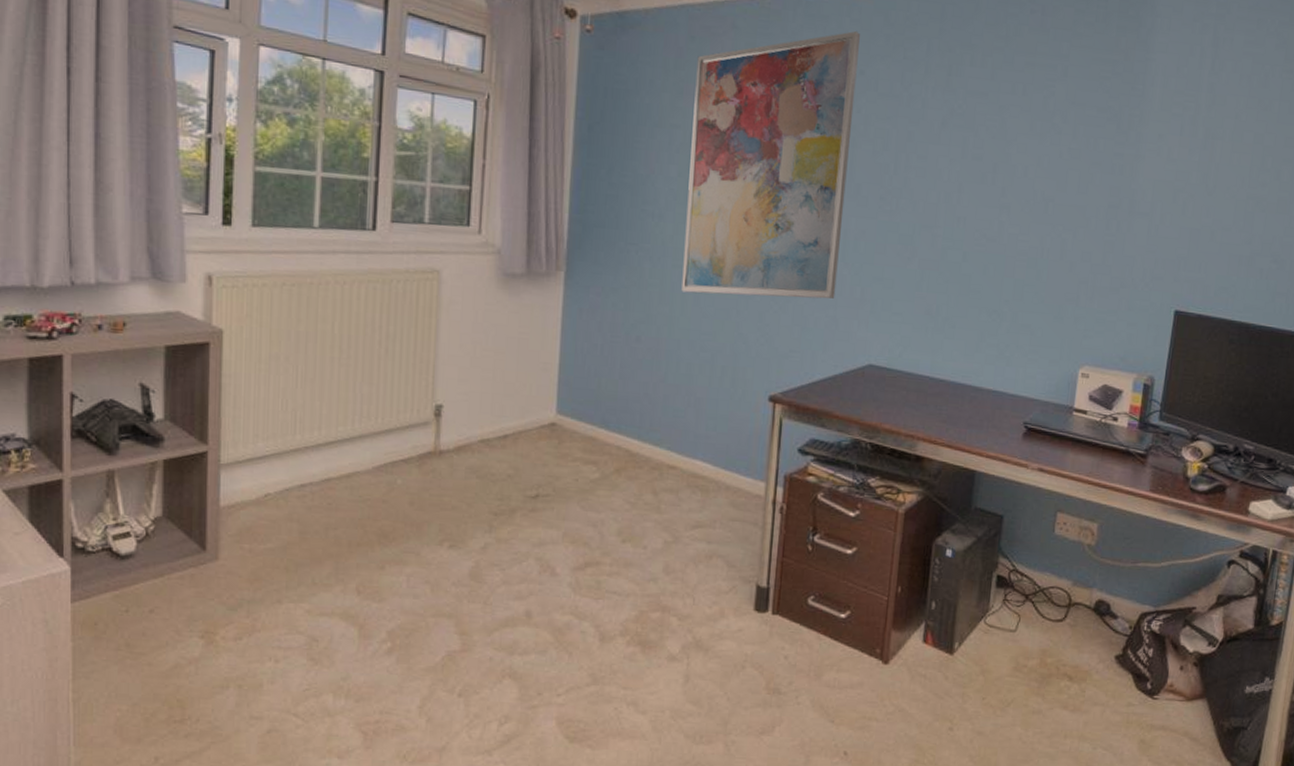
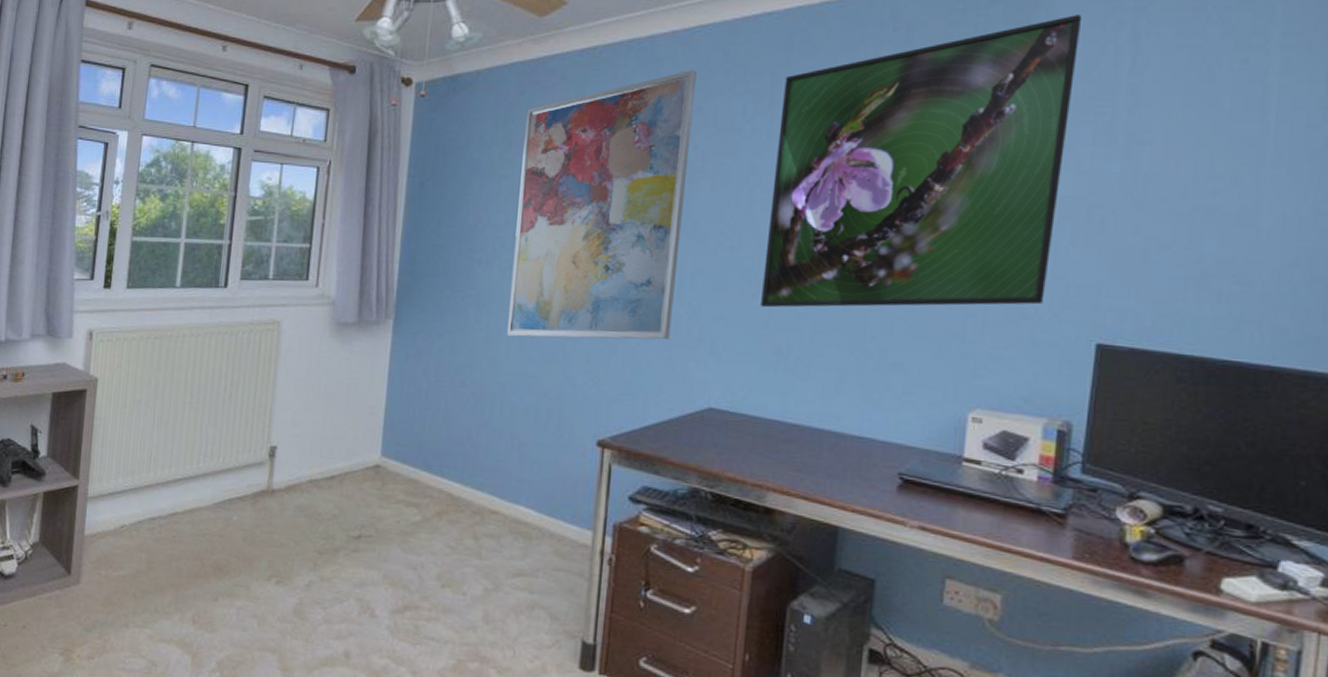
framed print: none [915,15,1178,275] -> present [761,15,1083,308]

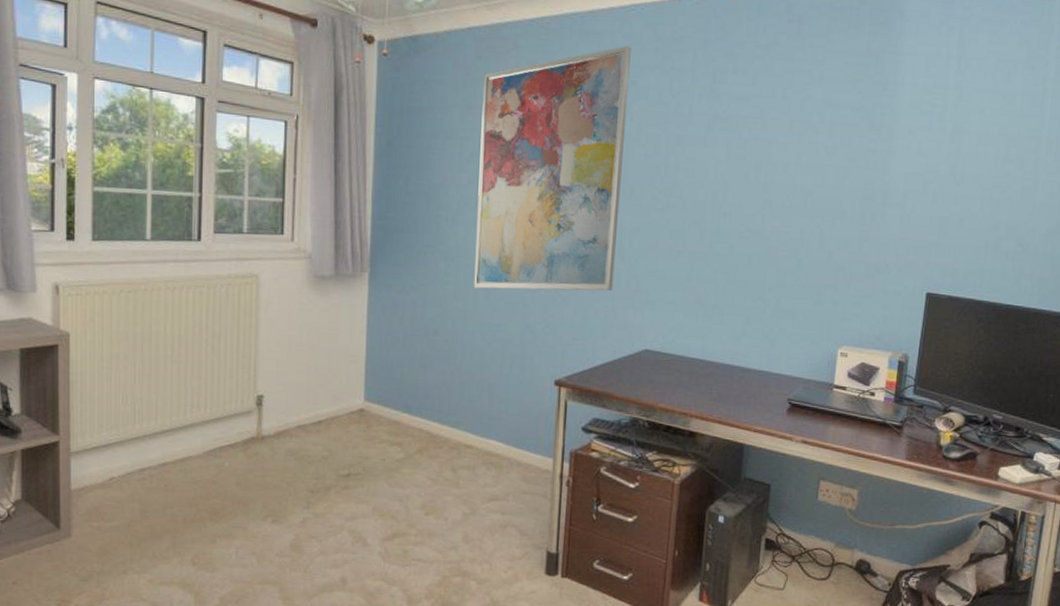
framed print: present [761,15,1083,308] -> none [685,19,926,263]

